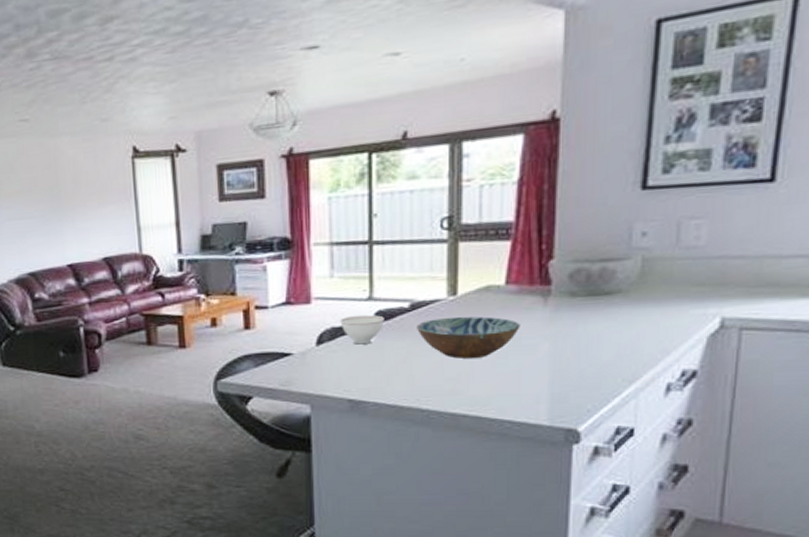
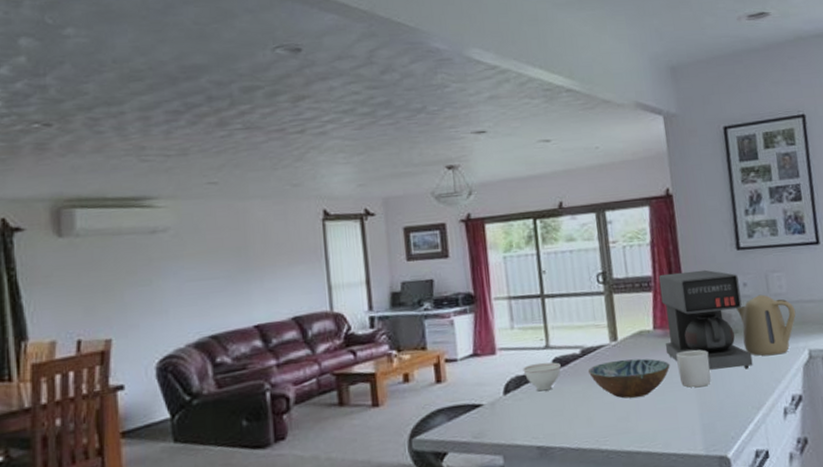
coffee maker: none [517,214,636,336] -> present [658,269,753,370]
mug: none [530,309,575,353] -> present [676,349,711,388]
kettle: none [625,246,714,322] -> present [736,294,796,356]

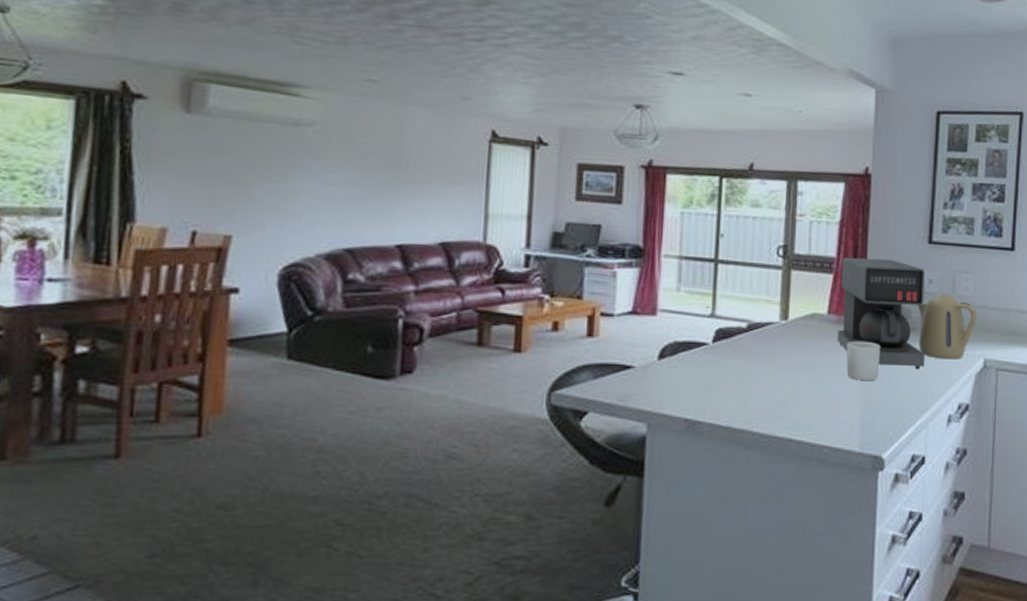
bowl: present [523,362,561,392] -> none [683,331,724,362]
bowl: present [587,358,670,399] -> none [751,340,839,382]

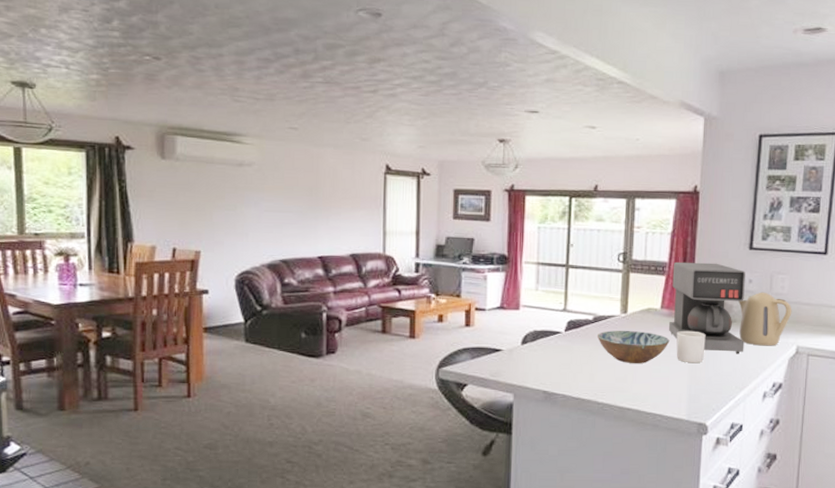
bowl: none [751,340,839,382] -> present [596,330,670,363]

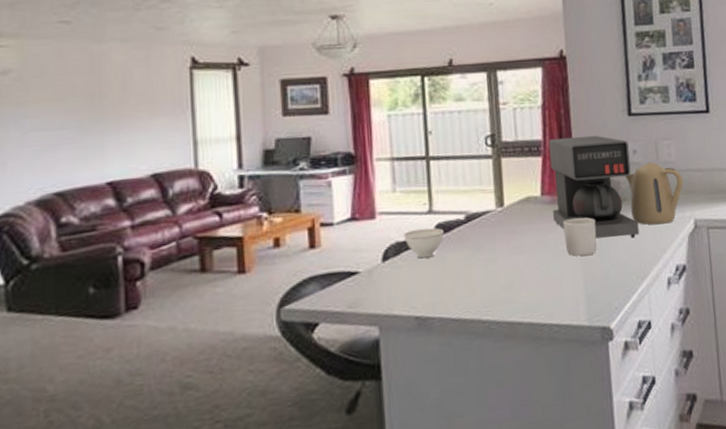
bowl: none [541,322,574,347] -> present [403,227,444,259]
bowl: present [596,330,670,363] -> none [471,225,557,267]

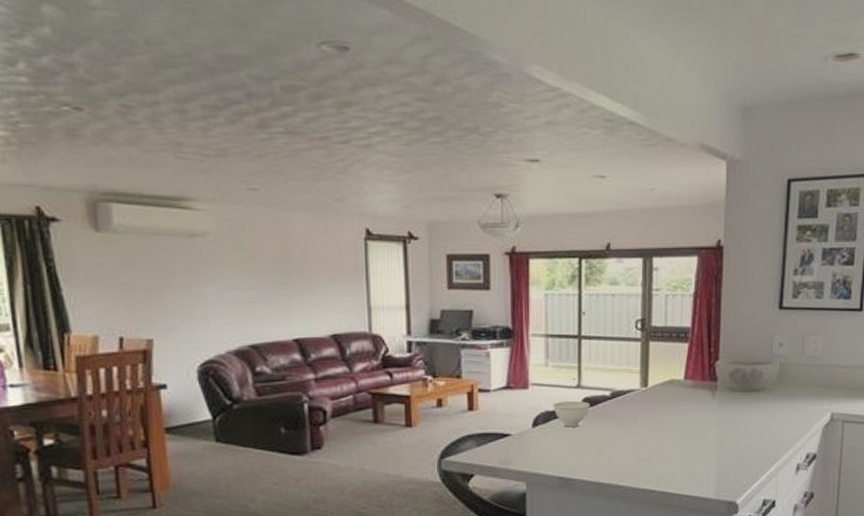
coffee maker: present [548,135,640,238] -> none [693,326,776,425]
mug: present [563,217,597,257] -> none [702,402,734,438]
kettle: present [625,162,684,225] -> none [768,355,826,415]

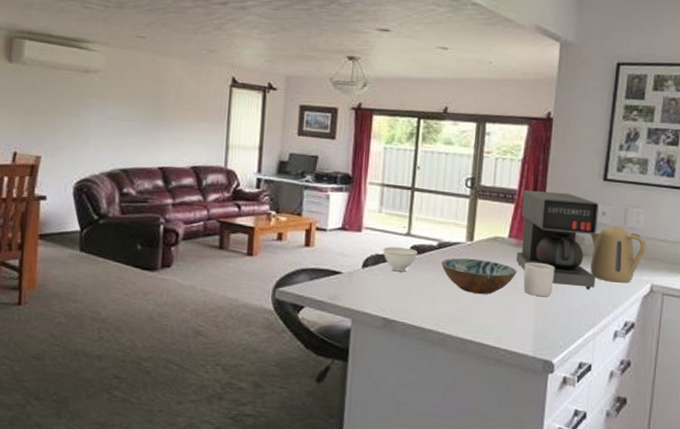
bowl: none [615,405,695,441] -> present [440,258,517,294]
coffee maker: none [693,326,776,425] -> present [515,189,599,290]
mug: none [702,402,734,438] -> present [523,262,555,297]
kettle: none [768,355,826,415] -> present [590,225,647,283]

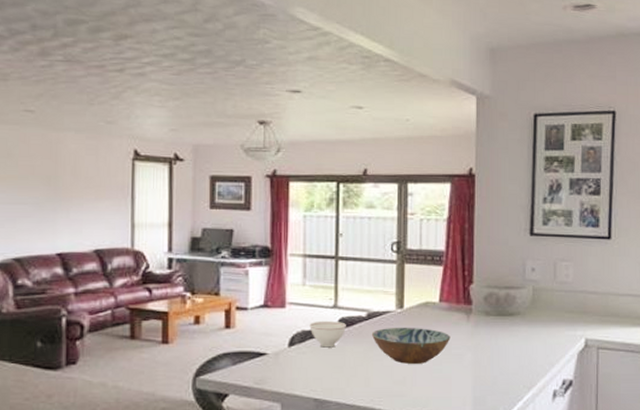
coffee maker: present [515,189,599,290] -> none [448,250,530,350]
mug: present [523,262,555,297] -> none [458,325,489,362]
kettle: present [590,225,647,283] -> none [522,281,579,340]

